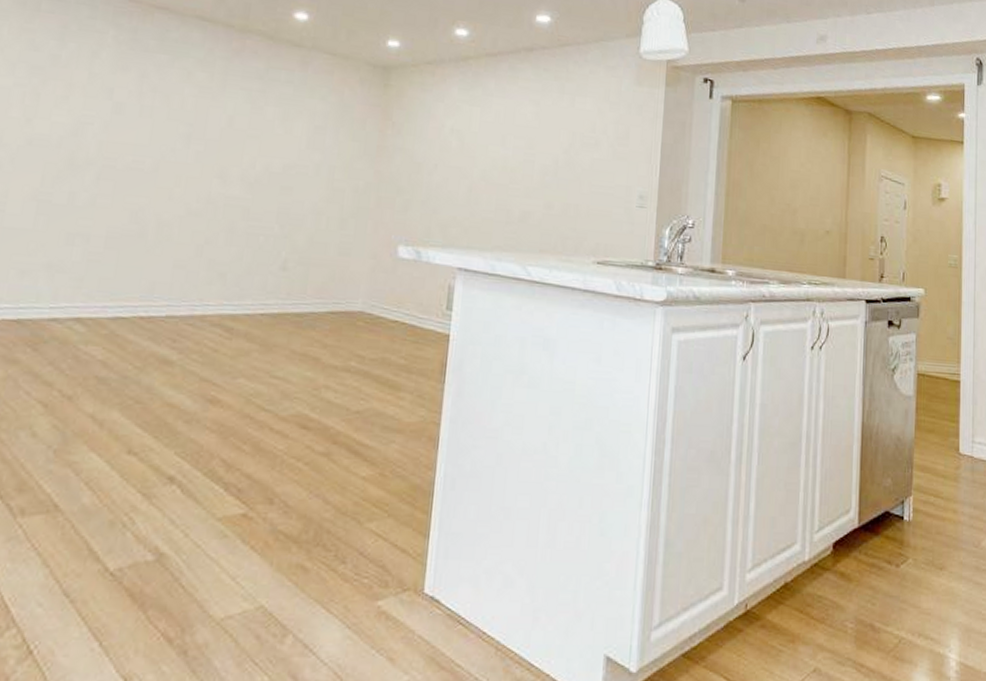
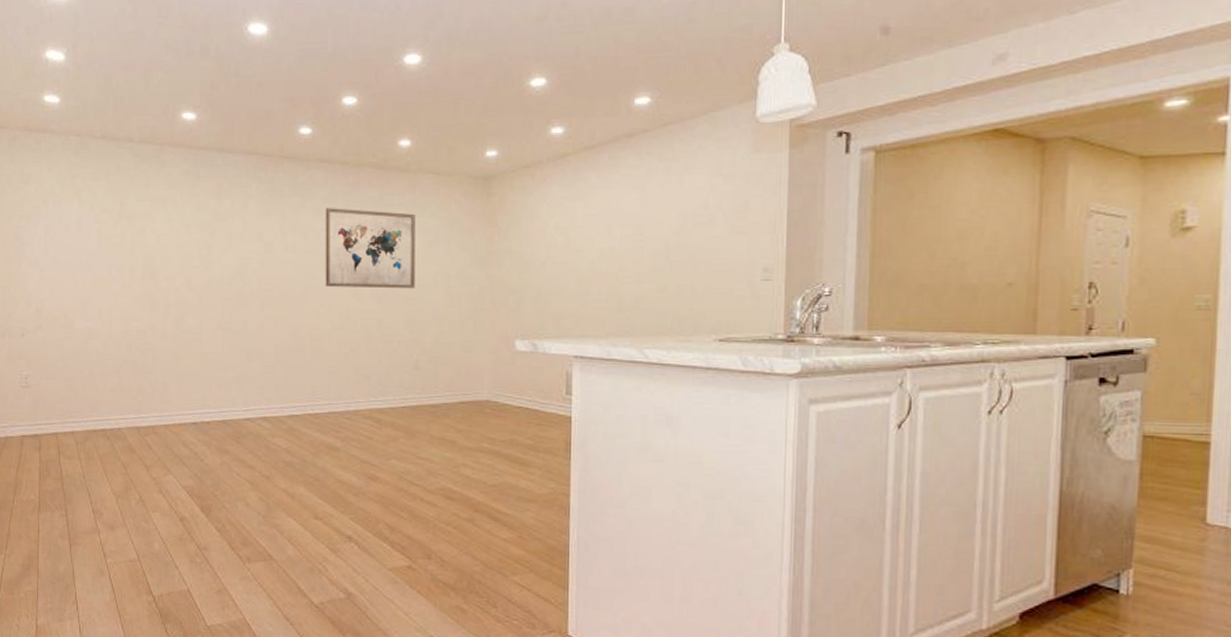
wall art: none [184,72,304,177] -> present [325,208,415,289]

